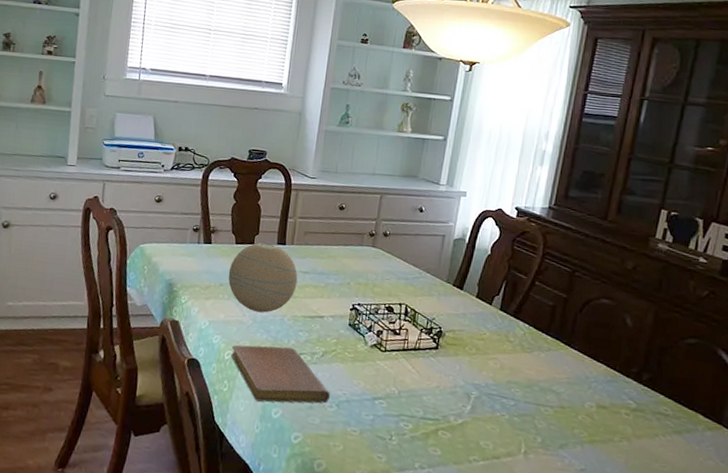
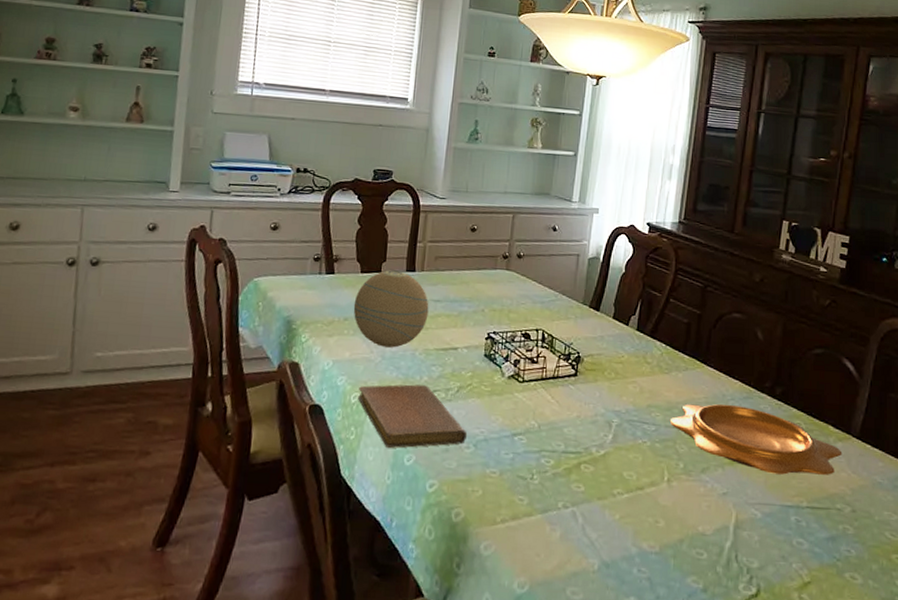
decorative bowl: none [529,383,711,462] -> present [669,404,843,475]

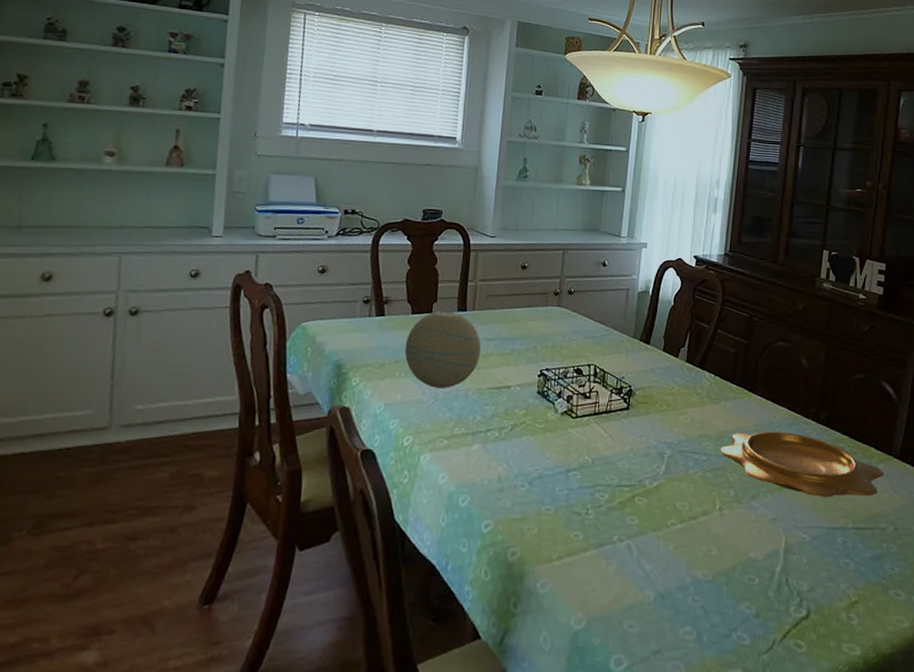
notebook: present [358,384,467,448] -> none [411,425,521,490]

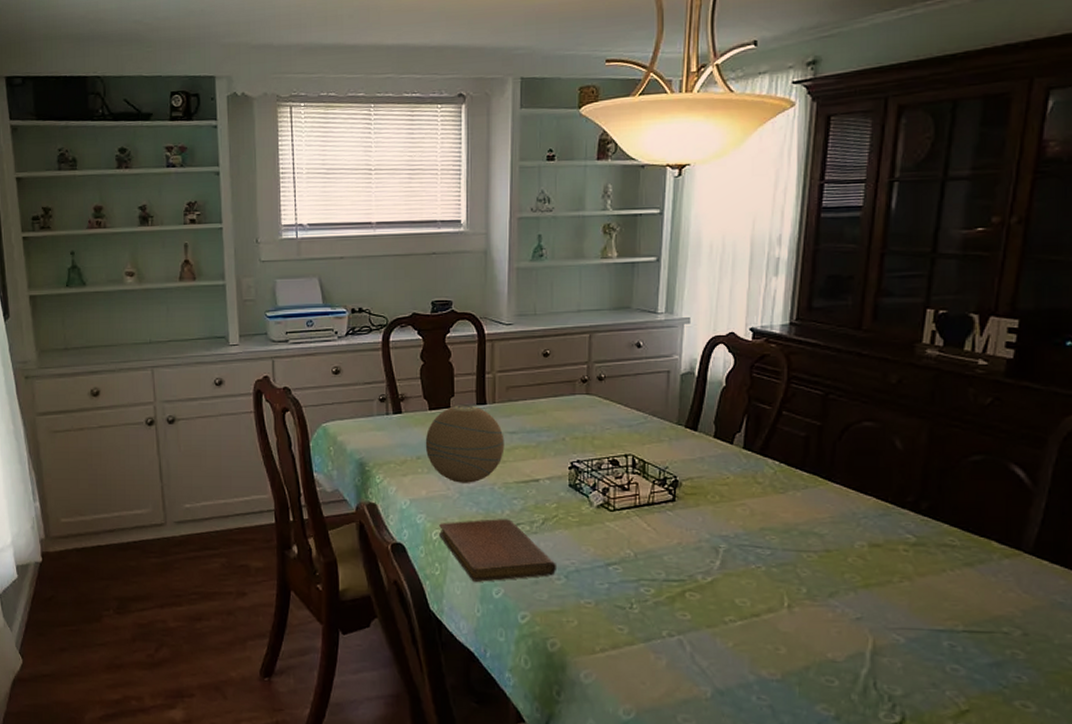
notebook: none [411,425,521,490] -> present [439,519,556,582]
decorative bowl: present [720,431,884,498] -> none [788,523,1010,597]

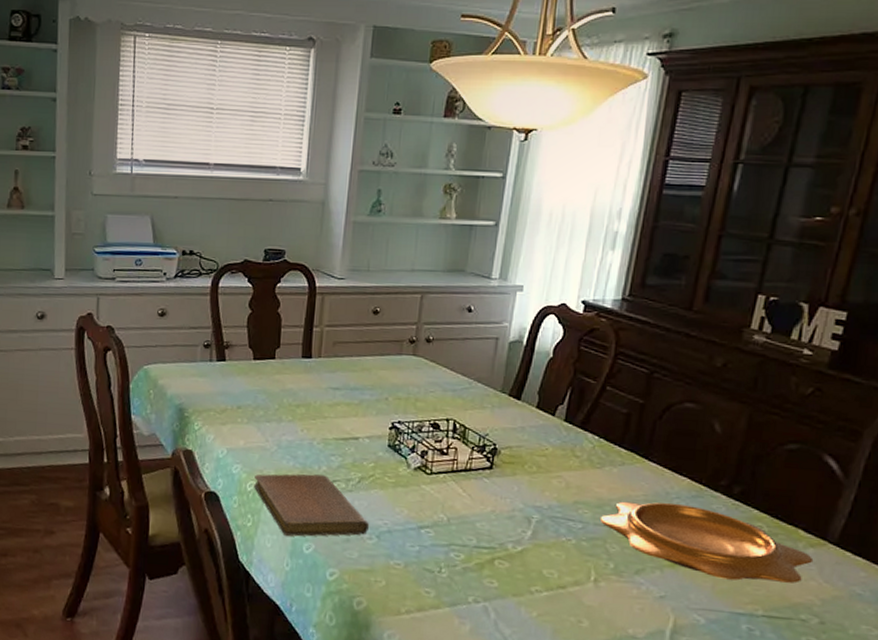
decorative orb: present [425,405,505,483] -> none [246,356,327,437]
decorative bowl: none [788,523,1010,597] -> present [599,501,814,583]

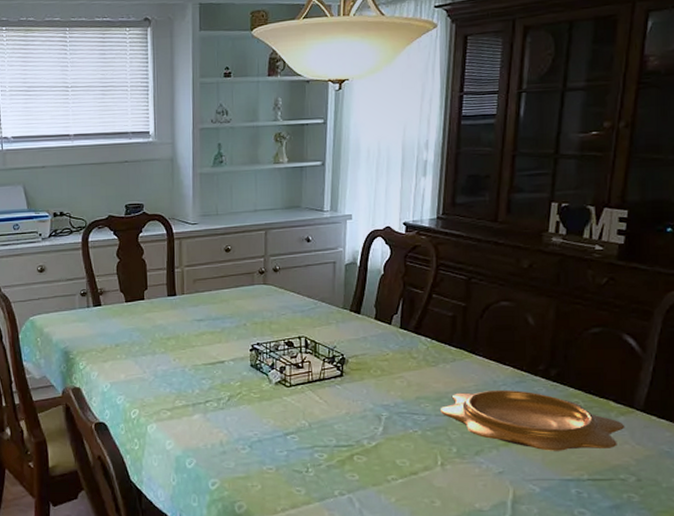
notebook: present [254,474,369,537] -> none [137,397,241,454]

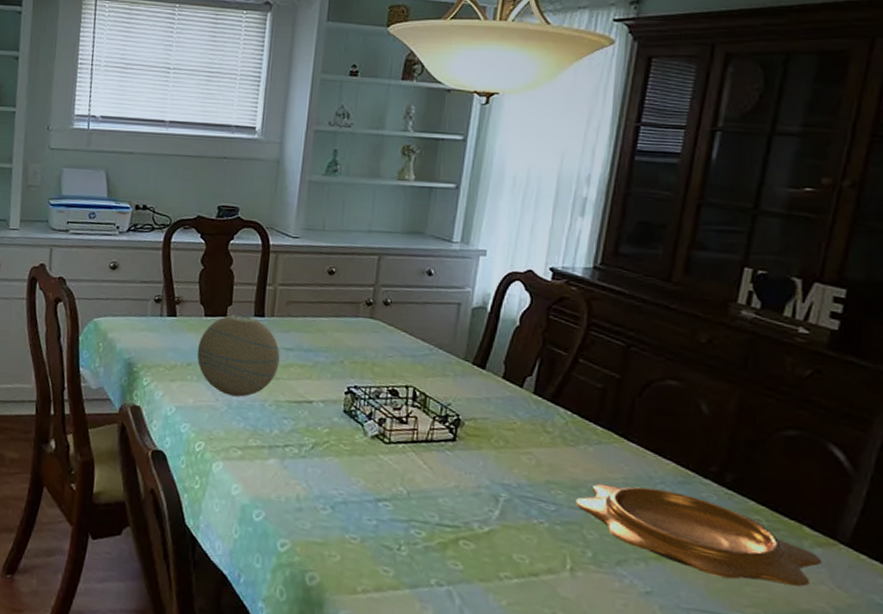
decorative orb: none [122,296,193,367] -> present [197,314,280,397]

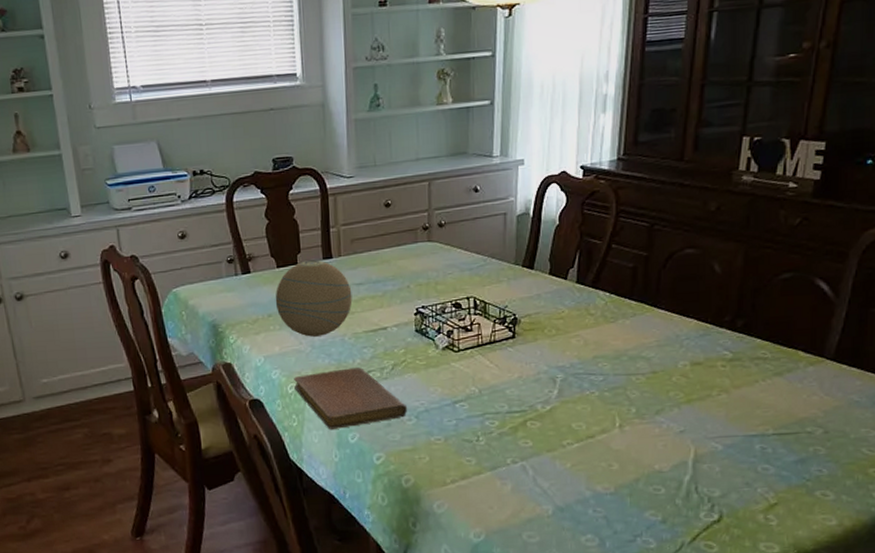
notebook: none [203,434,323,505] -> present [294,367,407,429]
decorative bowl: present [575,483,823,587] -> none [618,344,814,407]

